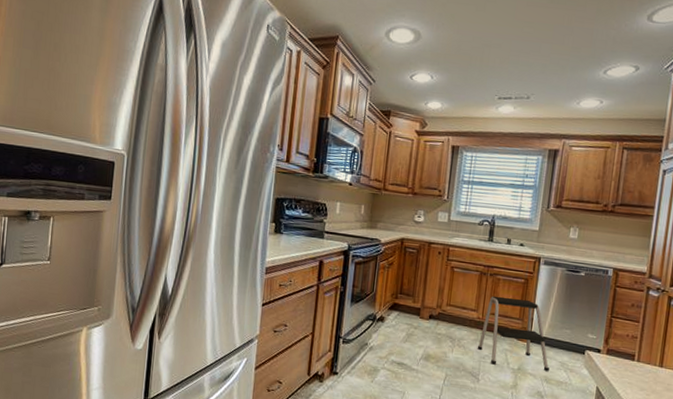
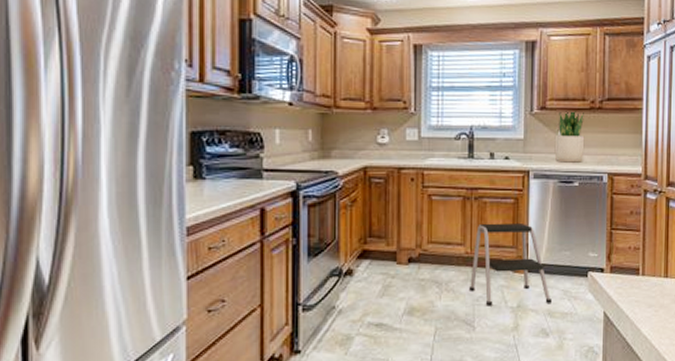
planter: none [565,211,596,256] -> present [554,111,585,163]

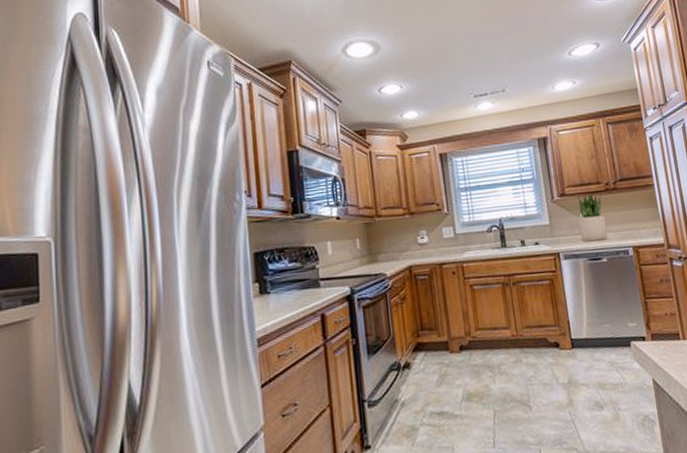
step stool: present [468,223,552,306] -> none [519,302,601,385]

